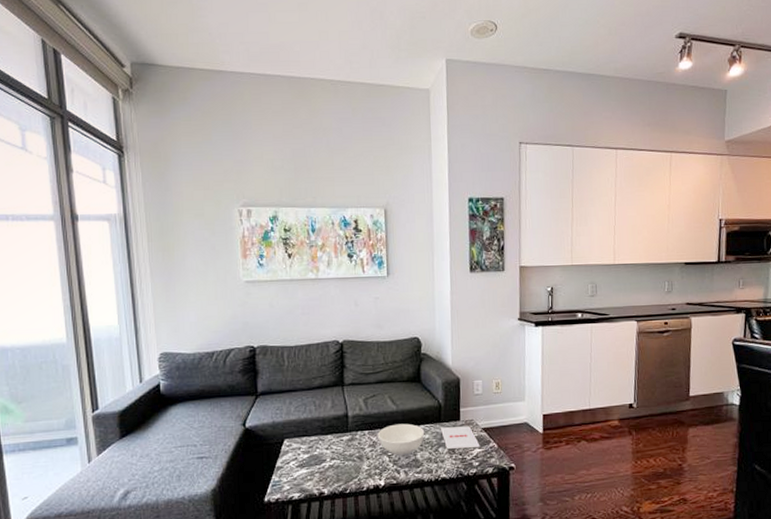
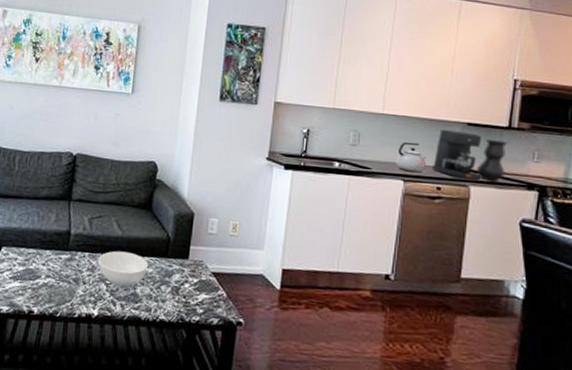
magazine: present [441,426,480,450] -> none [166,264,207,294]
kettle: none [629,286,654,313] -> present [396,141,427,173]
coffee maker: none [659,270,699,312] -> present [433,129,482,181]
vase: none [695,274,720,311] -> present [476,138,510,182]

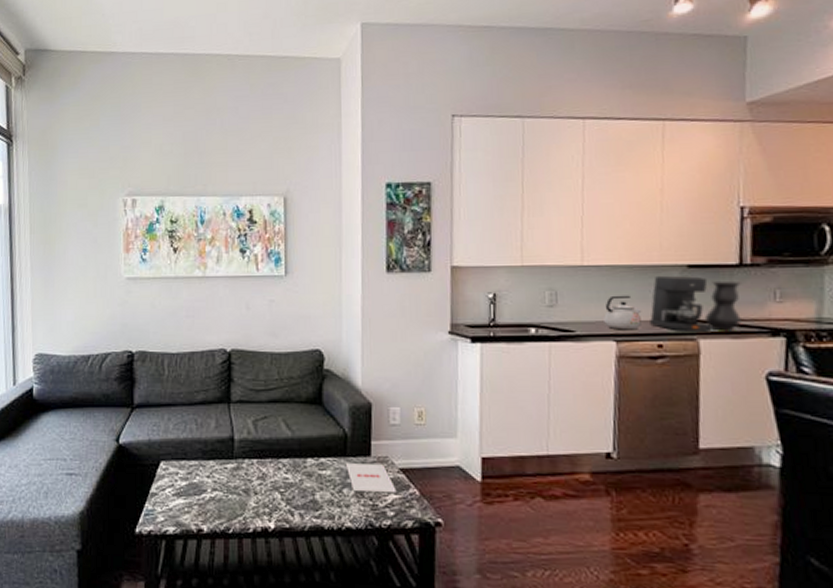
bowl: present [98,250,149,287] -> none [268,454,326,494]
magazine: none [166,264,207,294] -> present [346,463,397,494]

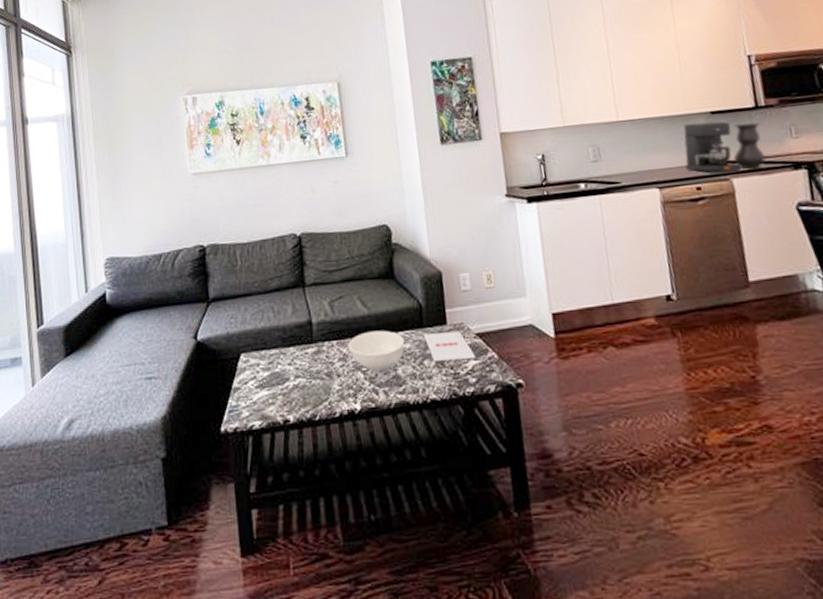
bowl: none [268,454,326,494] -> present [348,330,405,371]
kettle: present [603,295,642,330] -> none [643,144,679,178]

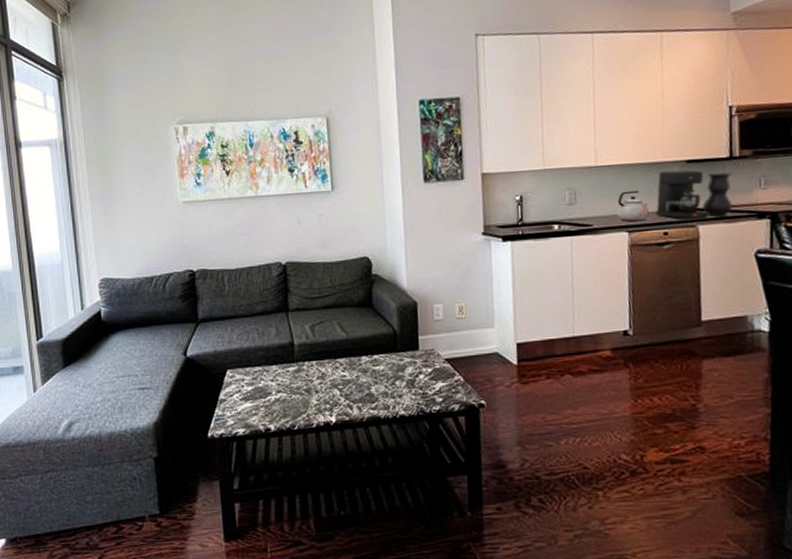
bowl: present [348,330,405,371] -> none [326,353,380,389]
magazine: present [424,331,476,363] -> none [397,356,443,383]
kettle: none [643,144,679,178] -> present [616,190,649,222]

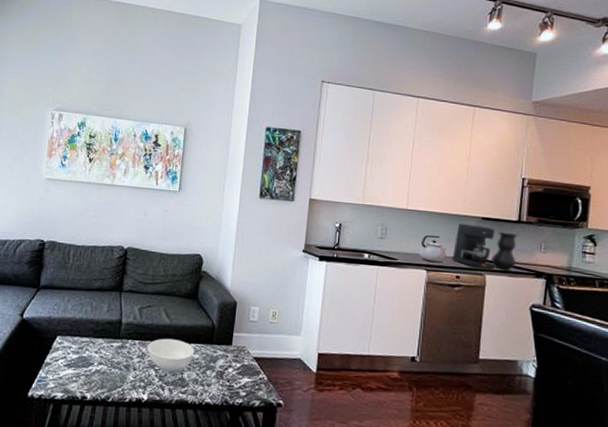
bowl: none [326,353,380,389] -> present [147,338,195,372]

